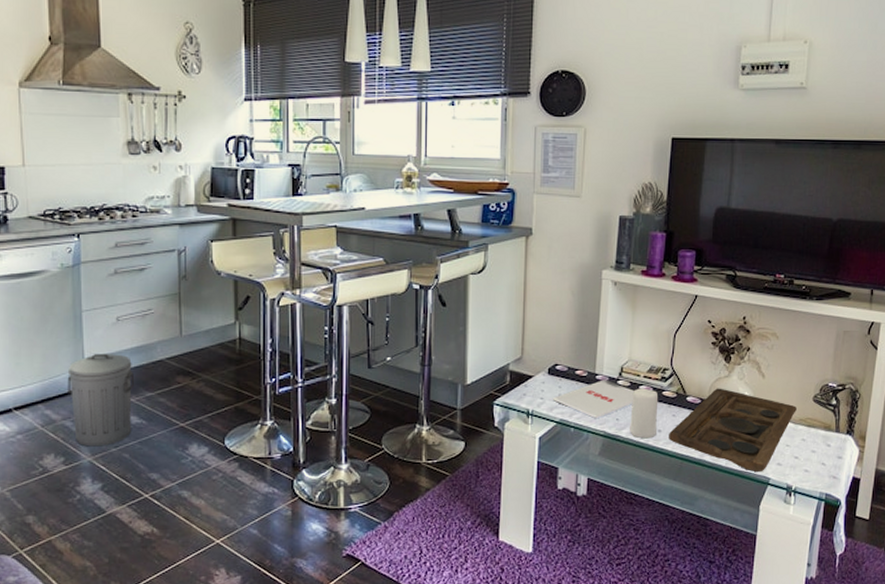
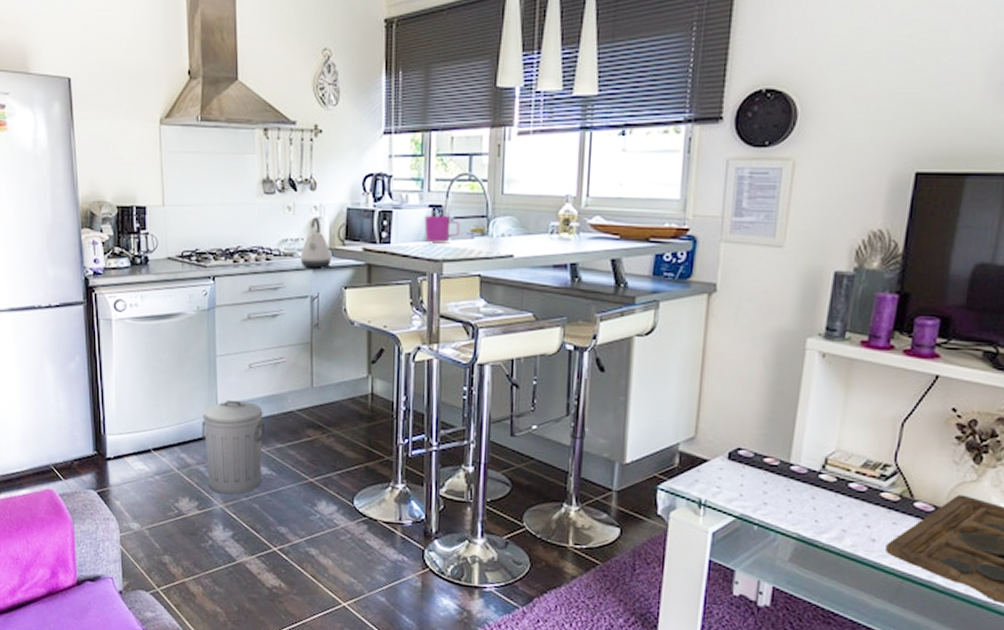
kettle: none [167,176,198,223] -> present [300,217,332,268]
mug: none [284,173,317,199] -> present [424,215,460,244]
magazine: present [553,379,635,419] -> none [733,471,842,518]
candle: present [629,388,659,439] -> none [831,485,875,548]

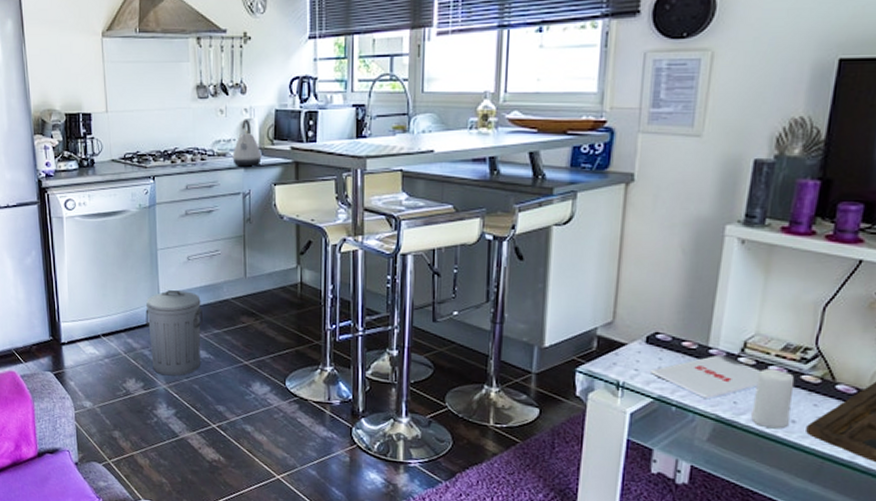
mug: present [424,215,460,244] -> none [348,114,382,141]
magazine: none [733,471,842,518] -> present [651,354,761,400]
candle: none [831,485,875,548] -> present [750,368,795,429]

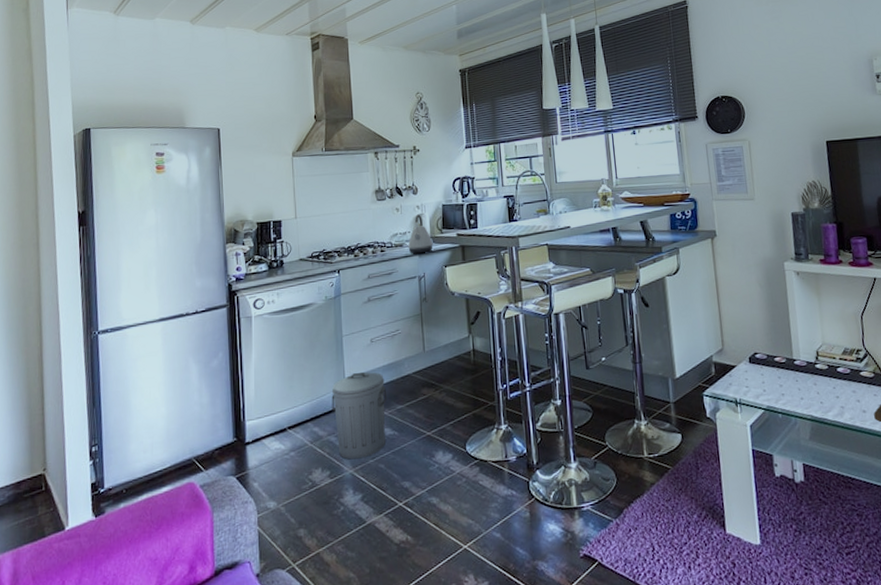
magazine: present [651,354,761,400] -> none [758,364,834,404]
candle: present [750,368,795,429] -> none [831,370,862,420]

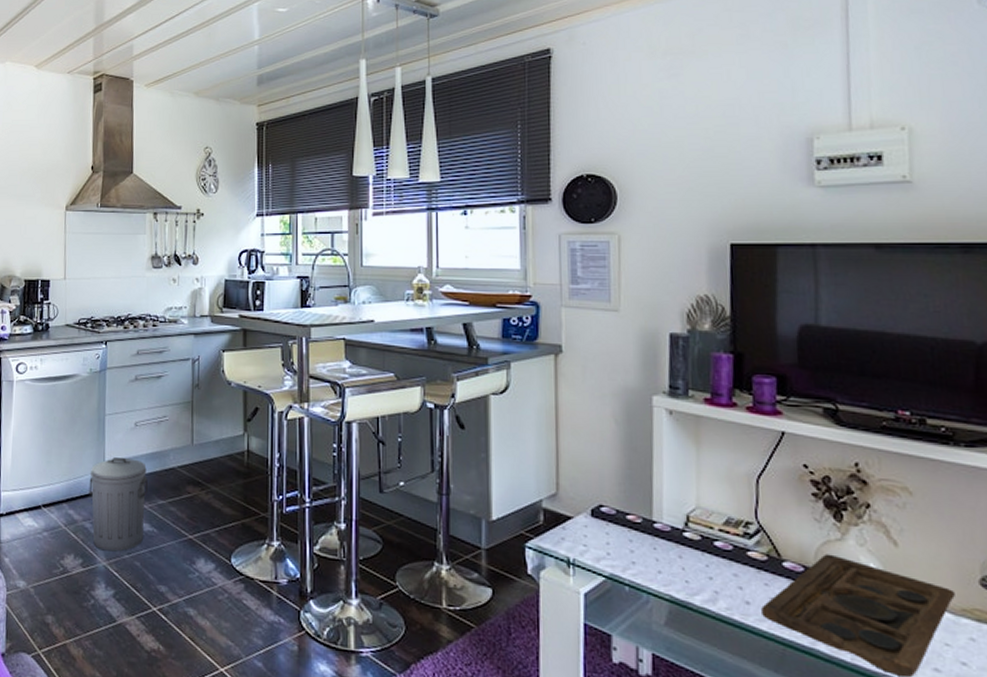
kettle: present [408,214,433,254] -> none [183,288,211,333]

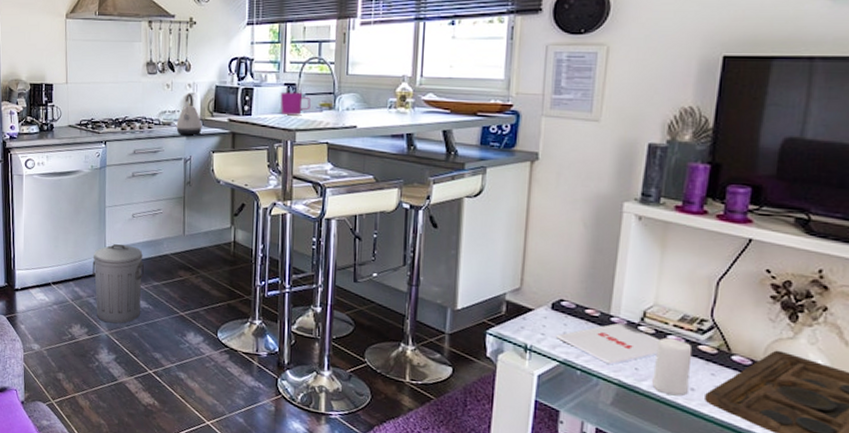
kettle: none [183,288,211,333] -> present [176,93,202,136]
mug: none [293,285,325,310] -> present [280,92,311,116]
magazine: none [600,529,708,578] -> present [556,322,661,365]
candle: none [703,544,744,612] -> present [651,337,693,397]

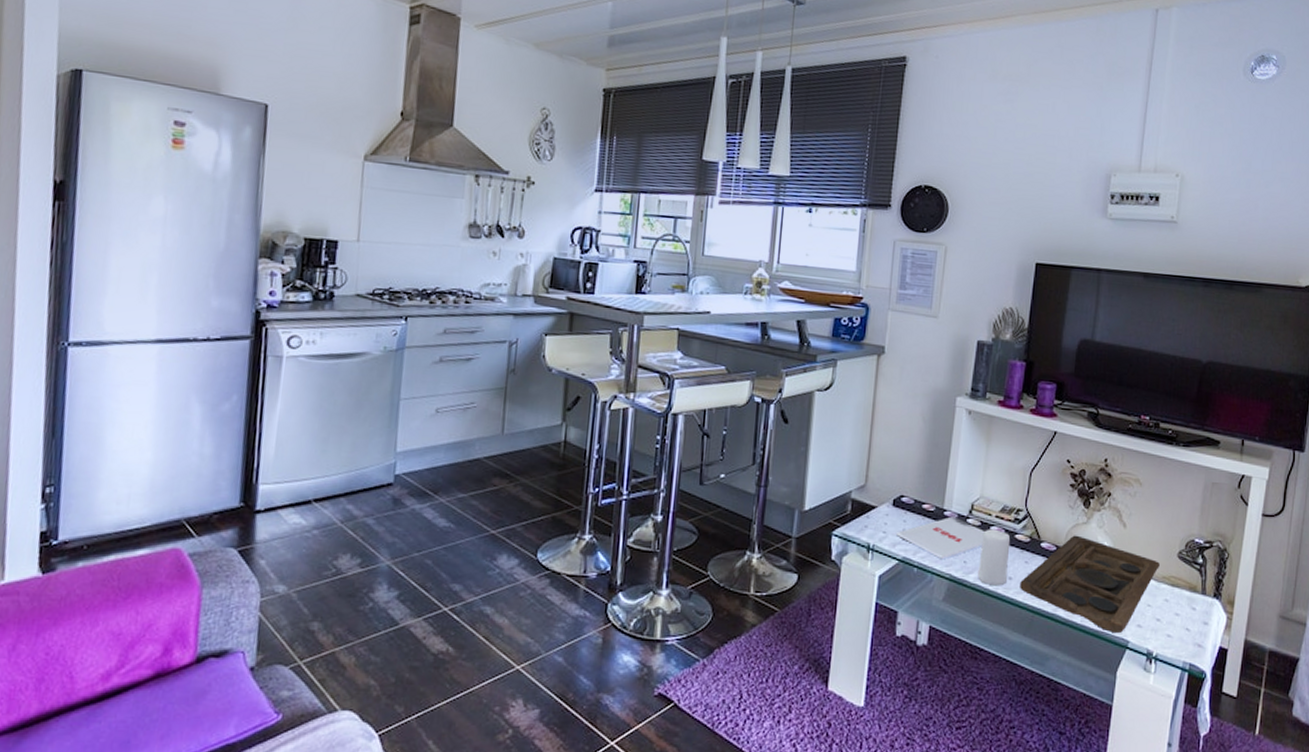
trash can: present [92,244,145,324] -> none [373,446,448,550]
kettle: present [176,93,202,136] -> none [501,264,535,314]
mug: present [280,92,311,116] -> none [628,269,662,297]

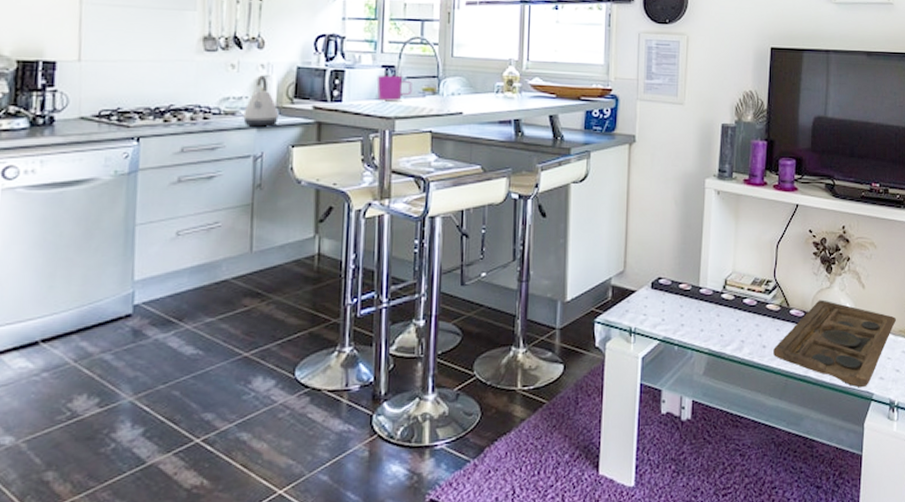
kettle: none [501,264,535,314] -> present [243,75,279,127]
mug: none [628,269,662,297] -> present [376,74,412,102]
magazine: present [897,516,985,560] -> none [656,293,739,336]
candle: present [977,529,1011,586] -> none [733,301,763,356]

